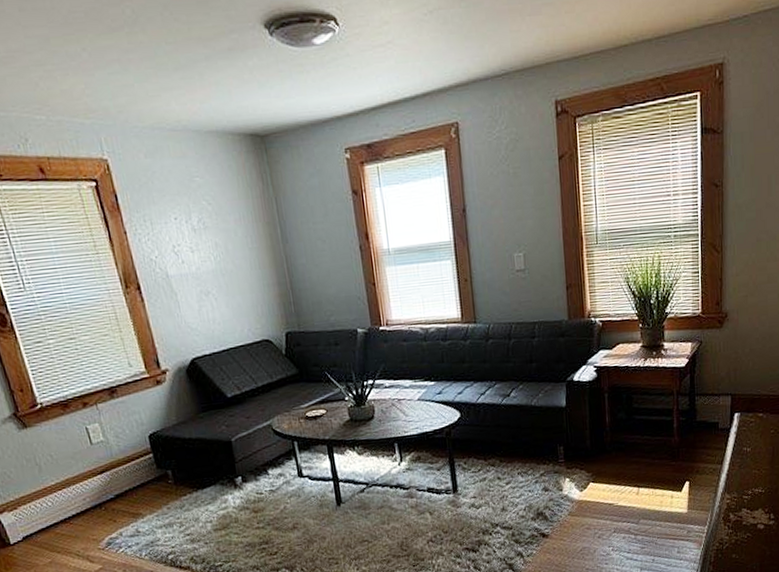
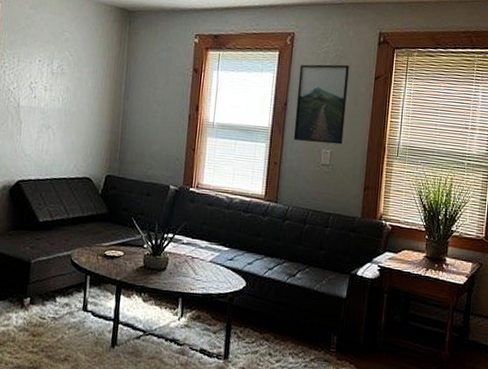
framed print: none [471,149,535,251] -> present [293,64,349,145]

